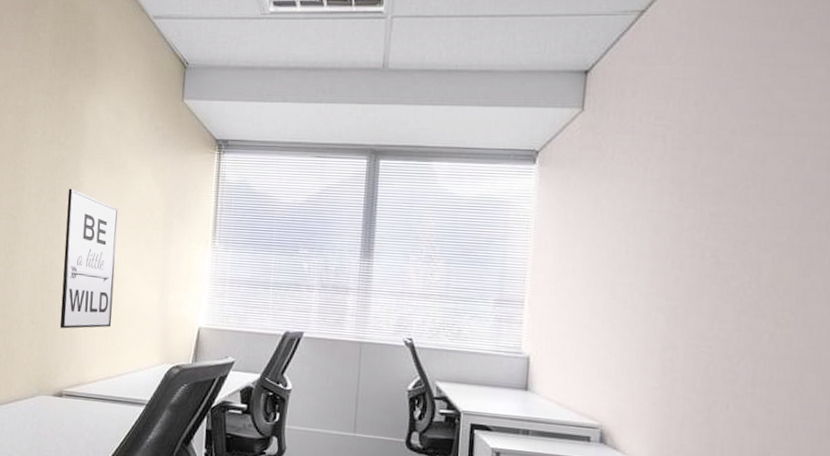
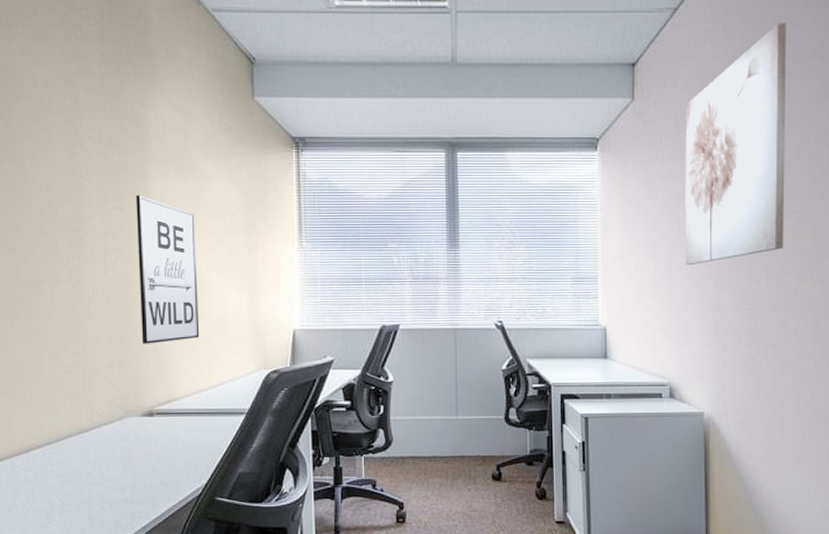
wall art: none [631,26,783,296] -> present [685,23,786,265]

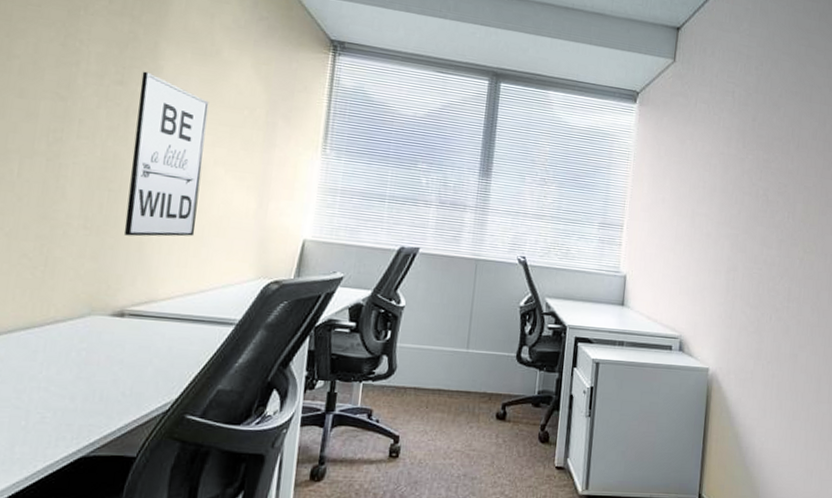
wall art: present [685,23,786,265] -> none [706,15,815,225]

